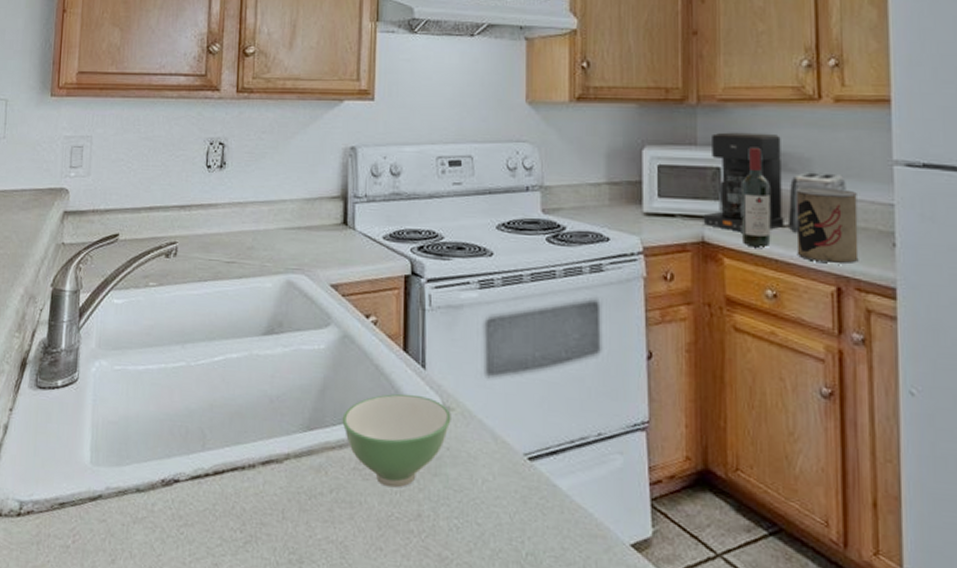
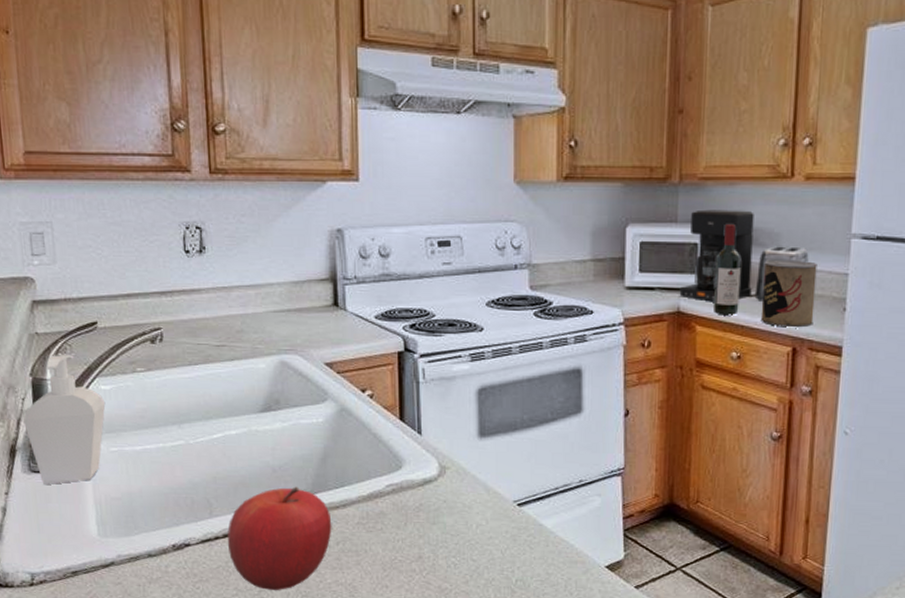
soap bottle: none [37,266,116,403] -> present [22,355,106,486]
fruit: none [216,420,327,544] -> present [227,486,332,590]
bowl: present [342,393,451,488] -> none [344,457,447,537]

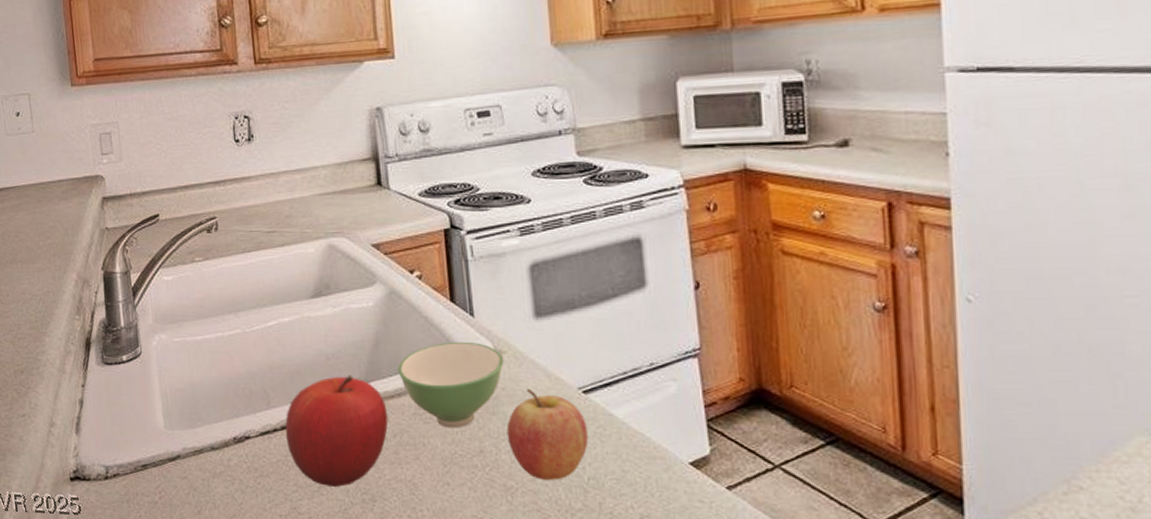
soap bottle: present [22,355,106,486] -> none [96,248,169,377]
bowl: none [344,457,447,537] -> present [397,341,504,428]
fruit: none [445,501,519,582] -> present [506,388,588,480]
coffee maker: present [679,209,754,302] -> none [744,52,830,156]
wine bottle: present [712,223,742,315] -> none [782,67,817,170]
toaster: present [754,246,809,301] -> none [833,86,895,152]
tin can: present [760,259,817,328] -> none [840,102,910,180]

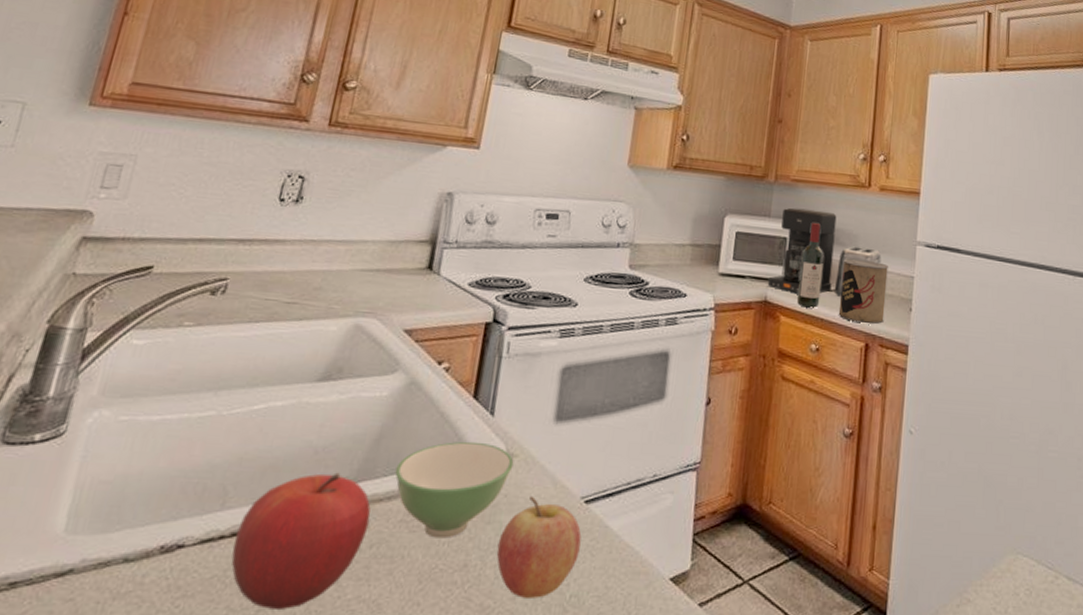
coffee maker: none [744,52,830,156] -> present [767,207,837,294]
wine bottle: none [782,67,817,170] -> present [796,222,824,308]
toaster: none [833,86,895,152] -> present [834,246,882,297]
tin can: none [840,102,910,180] -> present [838,258,888,325]

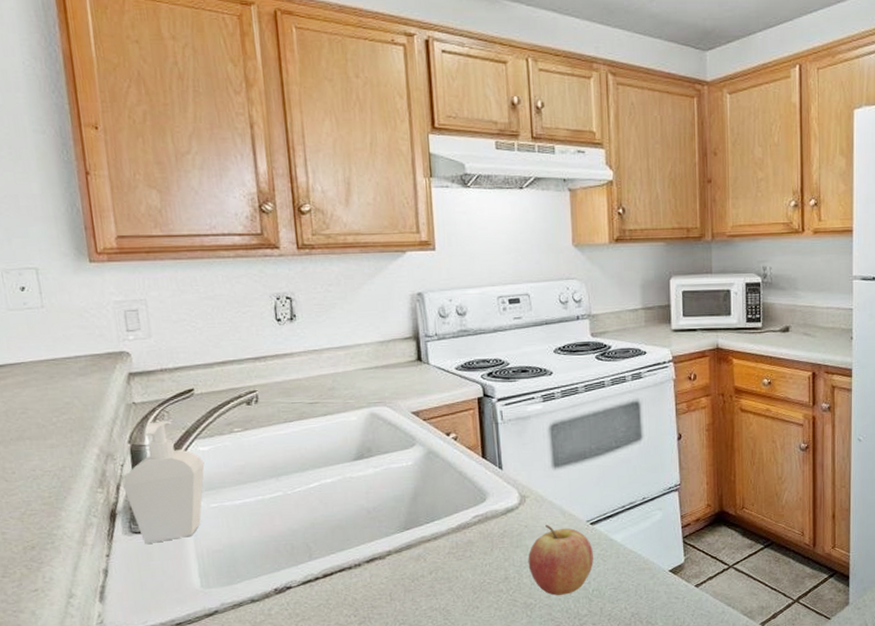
soap bottle: none [12,300,133,462] -> present [122,421,205,545]
fruit: present [231,472,371,609] -> none [326,525,425,622]
bowl: present [394,441,514,539] -> none [434,490,527,562]
coffee maker: present [767,207,837,294] -> none [717,261,776,338]
wine bottle: present [796,222,824,308] -> none [745,272,767,349]
toaster: present [834,246,882,297] -> none [779,288,820,336]
tin can: present [838,258,888,325] -> none [785,299,828,356]

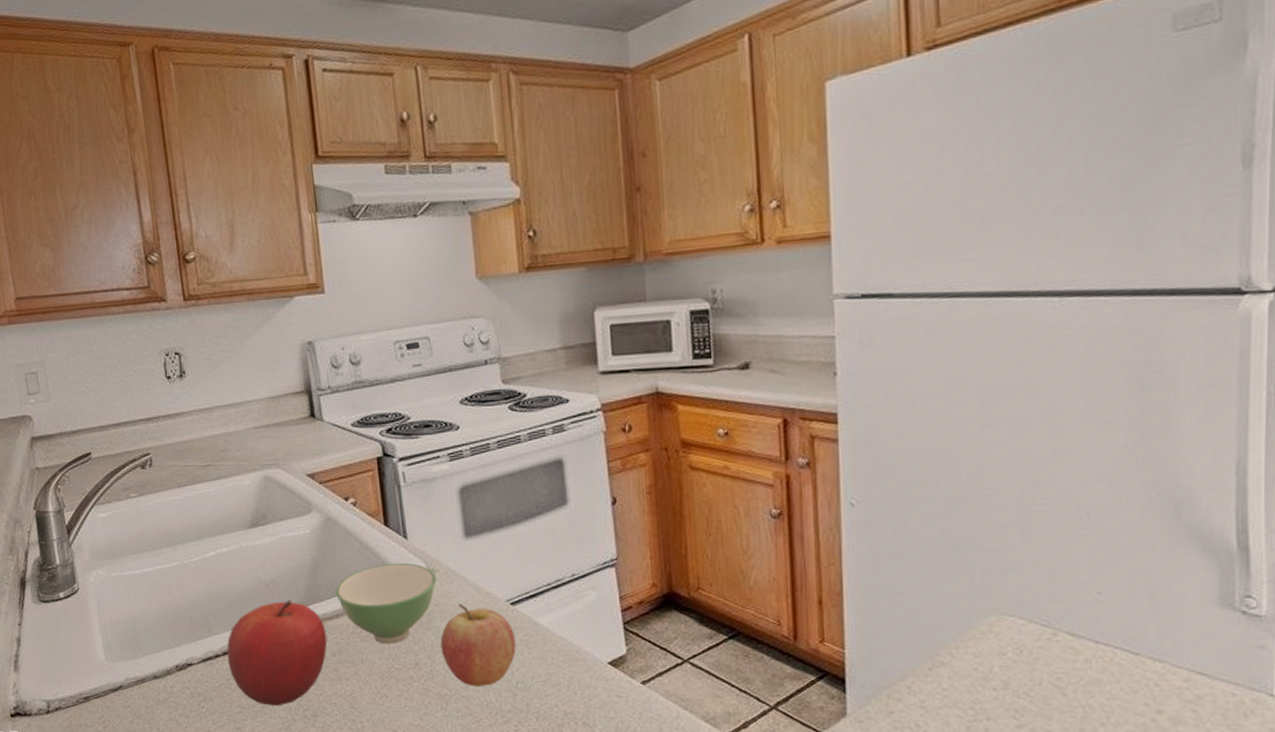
soap bottle: present [122,421,205,545] -> none [29,486,104,614]
fruit: none [326,525,425,622] -> present [226,599,328,706]
bowl: none [434,490,527,562] -> present [335,562,437,644]

